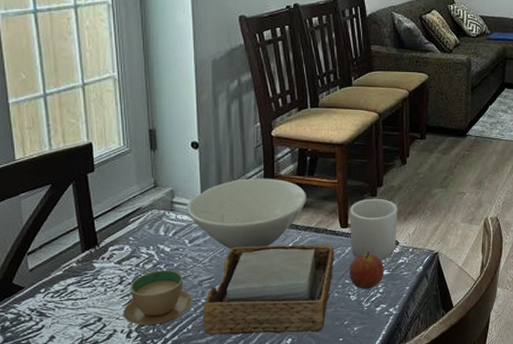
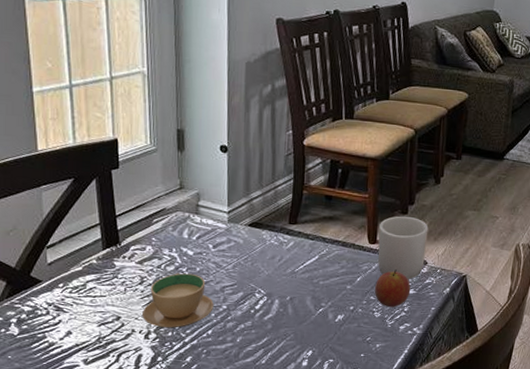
bowl: present [186,178,307,249] -> none [211,186,337,257]
napkin holder: present [203,244,334,335] -> none [223,255,361,346]

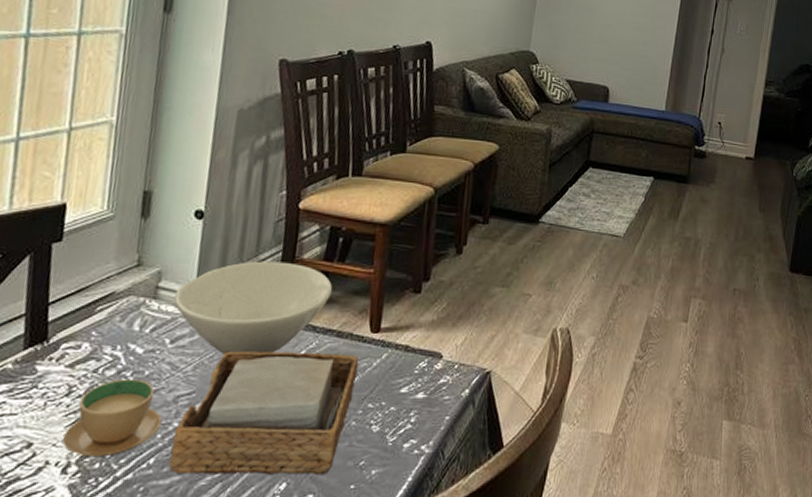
bowl: none [211,186,337,257] -> present [173,261,333,354]
napkin holder: none [223,255,361,346] -> present [168,351,359,475]
fruit: present [374,269,411,308] -> none [373,366,421,418]
mug: present [377,216,429,279] -> none [380,295,446,378]

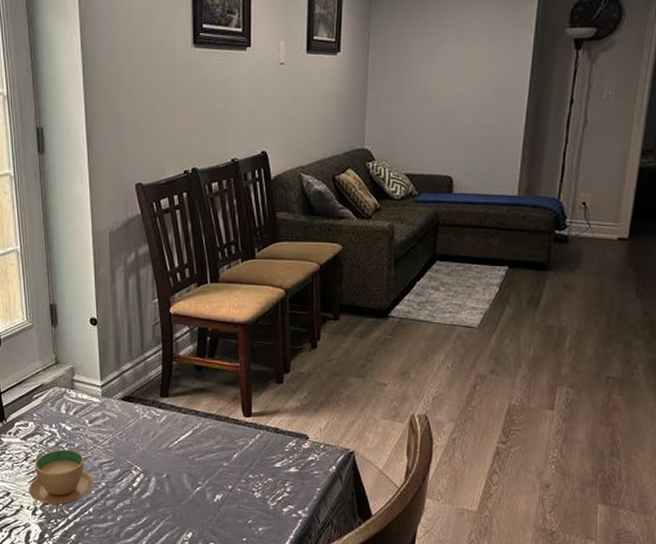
napkin holder: present [168,351,359,475] -> none [103,430,237,528]
bowl: present [173,261,333,354] -> none [85,358,208,432]

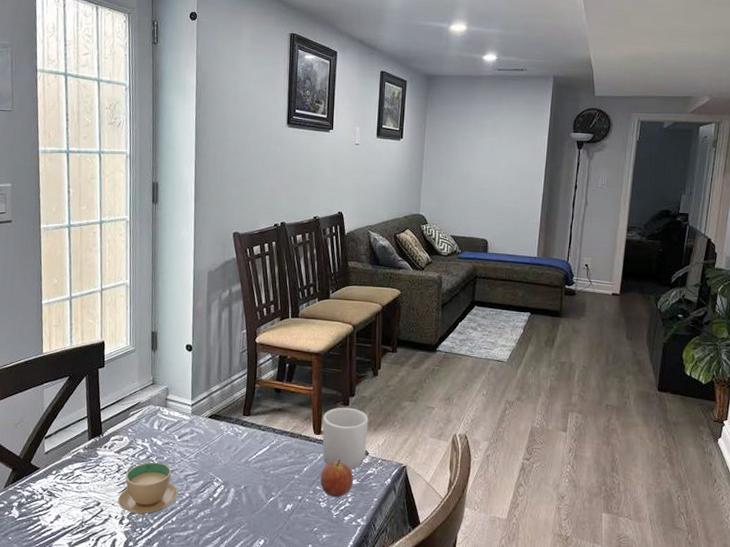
fruit: none [252,445,292,488] -> present [320,460,354,498]
mug: none [254,385,307,456] -> present [322,407,369,469]

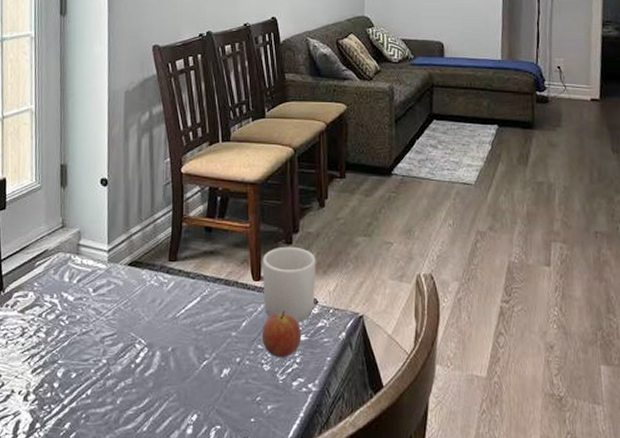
cup: present [118,462,178,515] -> none [22,322,94,388]

